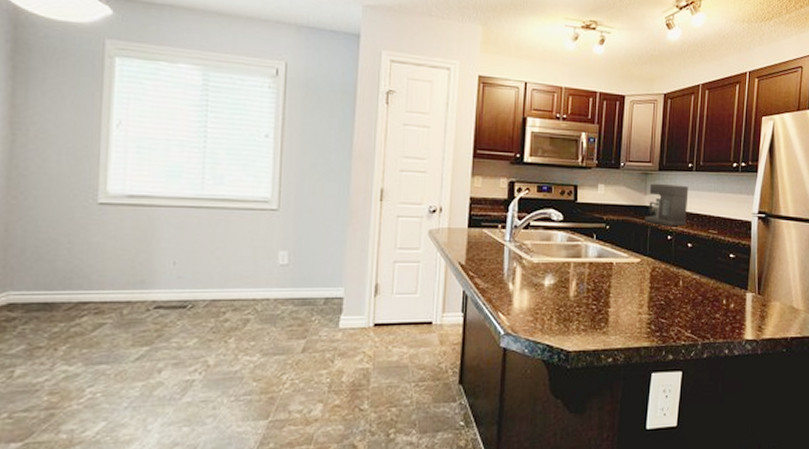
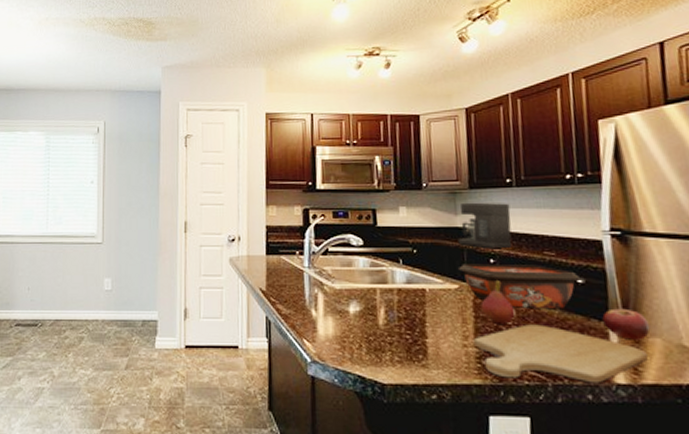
food container: none [642,240,736,280] -> present [459,263,585,310]
chopping board: none [646,293,770,340] -> present [472,324,649,384]
fruit: none [656,255,682,293] -> present [480,281,515,324]
fruit: none [743,278,774,304] -> present [602,308,651,340]

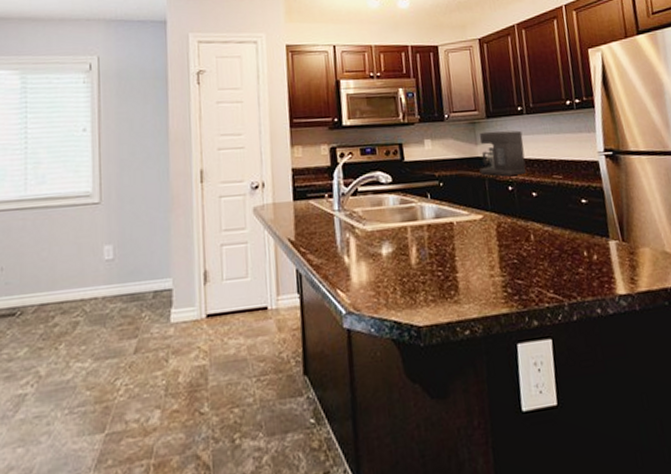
food container: present [459,263,585,310] -> none [482,189,588,233]
chopping board: present [472,324,649,384] -> none [498,246,641,304]
fruit: present [480,281,515,324] -> none [503,207,533,250]
fruit: present [602,308,651,340] -> none [603,223,641,252]

